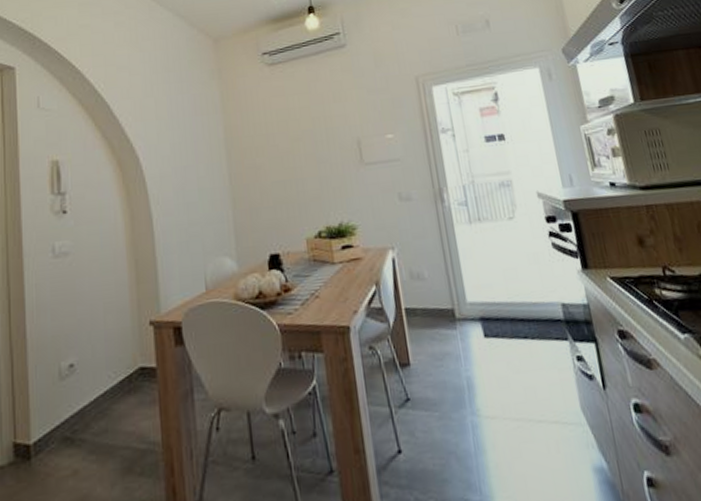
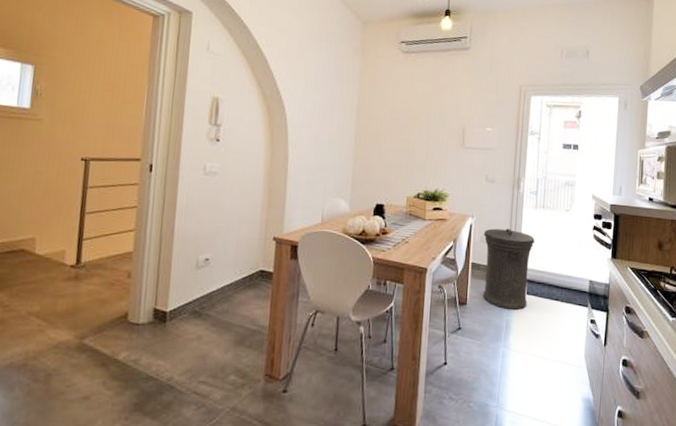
trash can: none [411,255,489,363] -> present [483,228,535,310]

